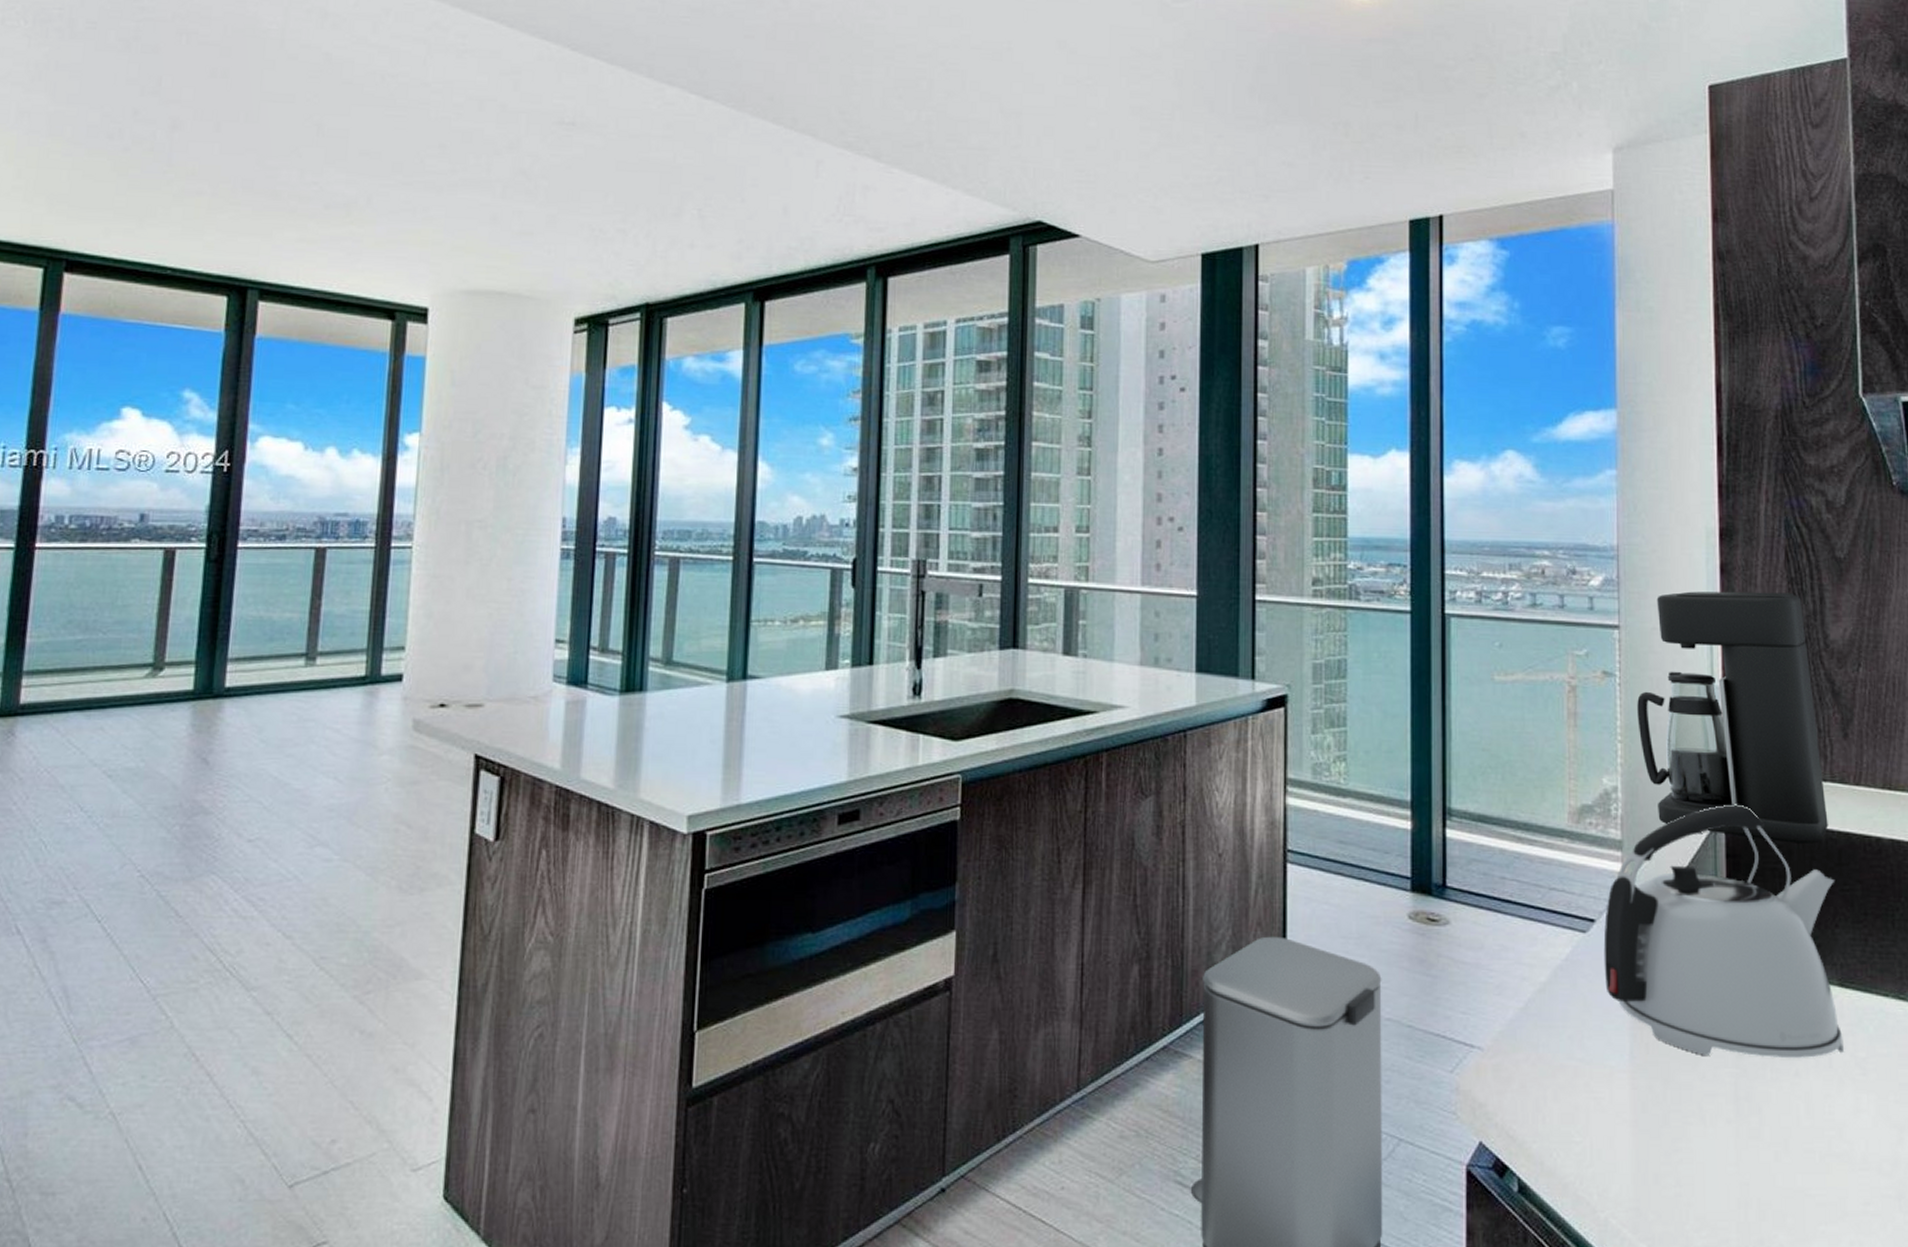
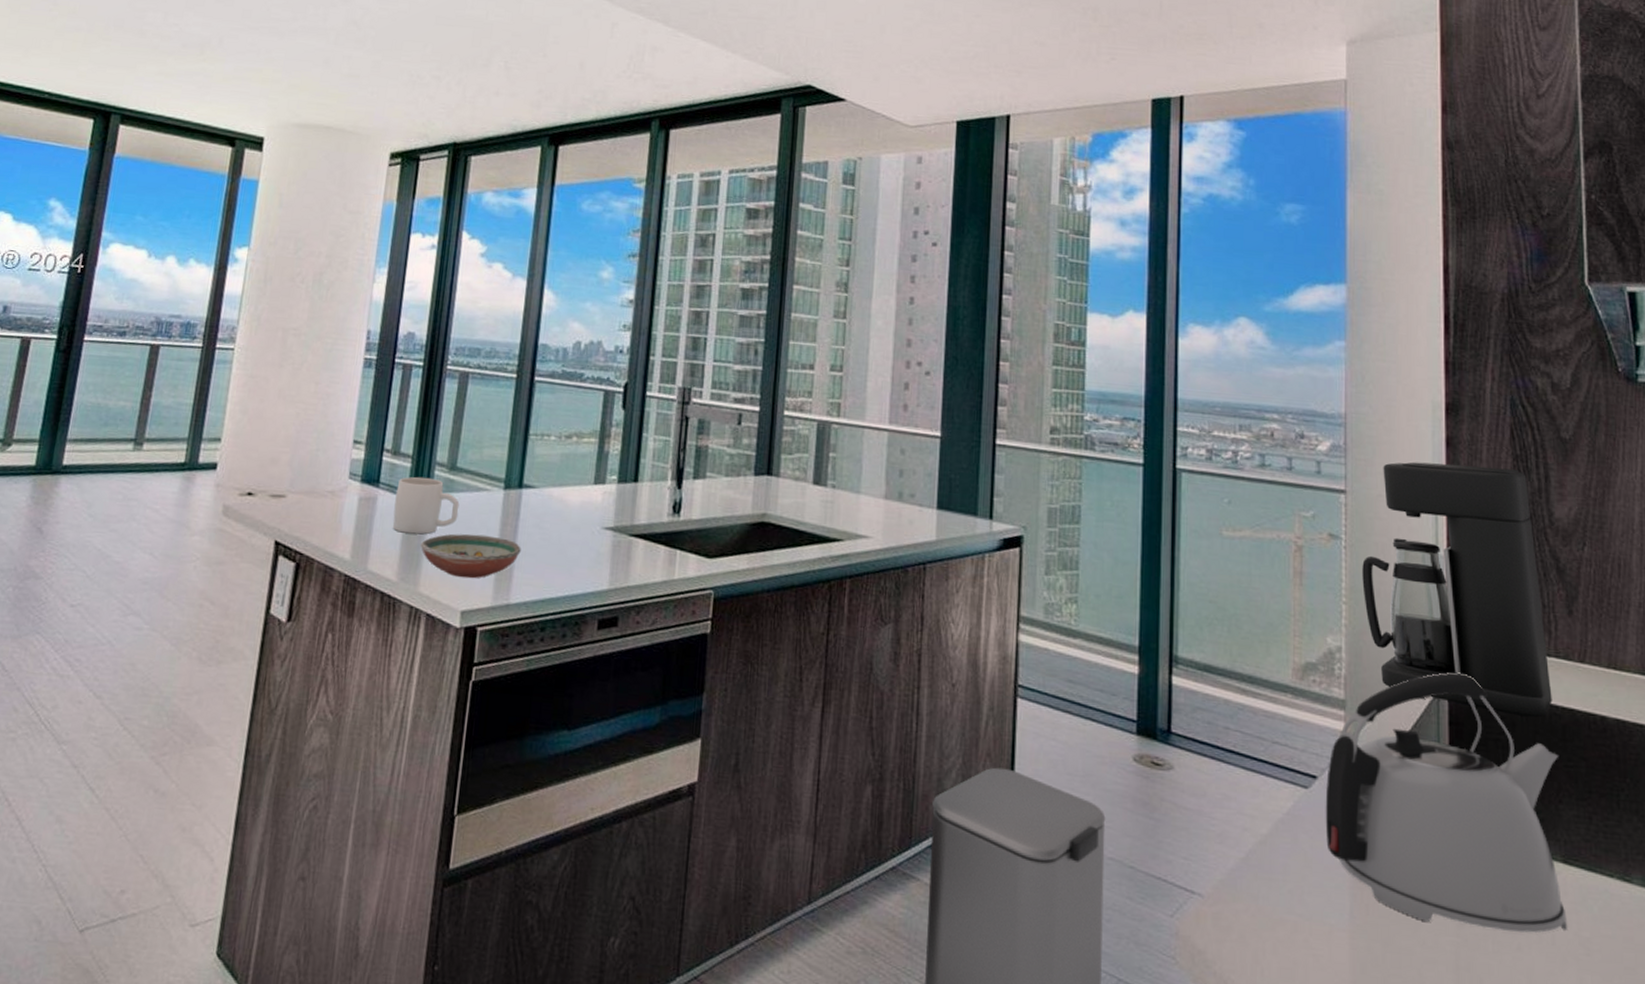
mug: none [605,674,679,737] -> present [392,477,460,535]
decorative bowl: none [637,732,750,780] -> present [420,533,521,579]

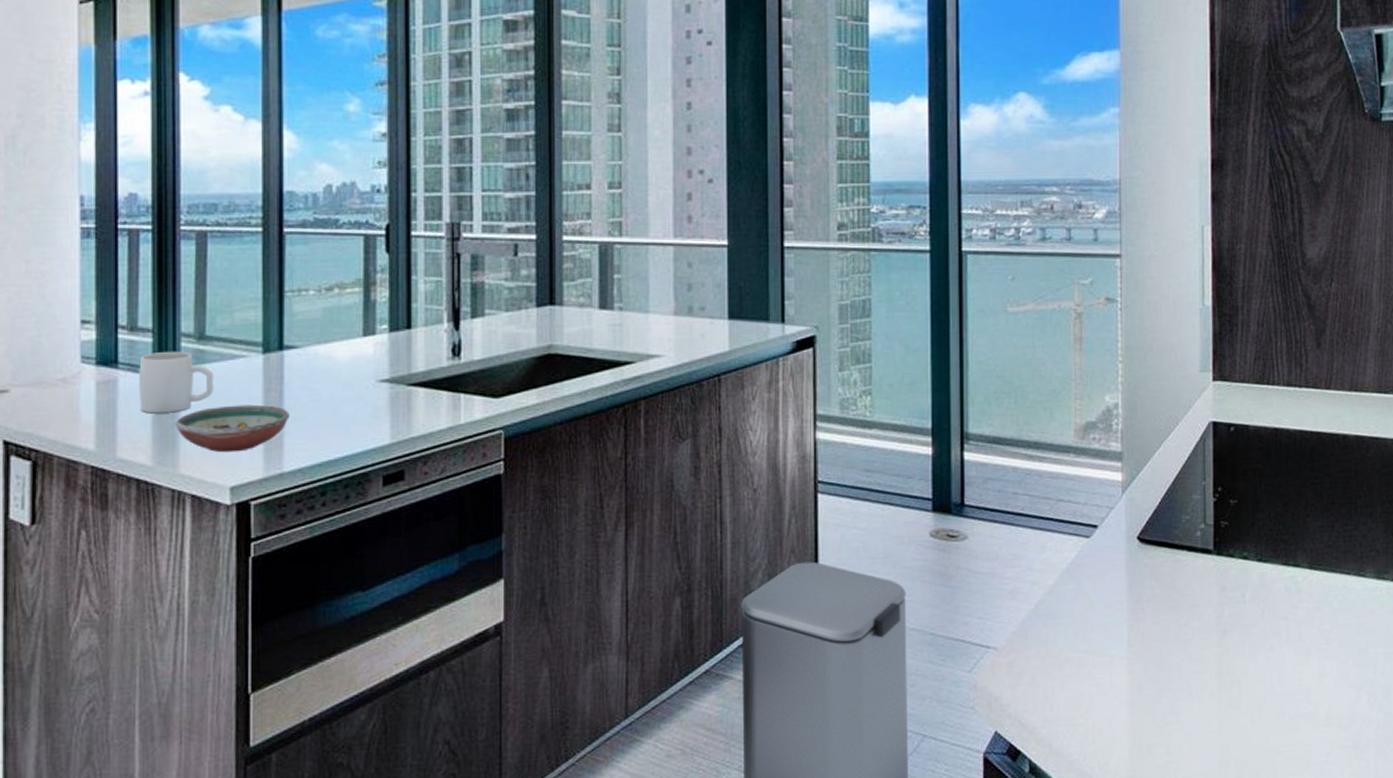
kettle: present [1325,672,1567,933] -> none [1105,412,1311,639]
coffee maker: present [1362,461,1552,718] -> none [1136,217,1302,445]

